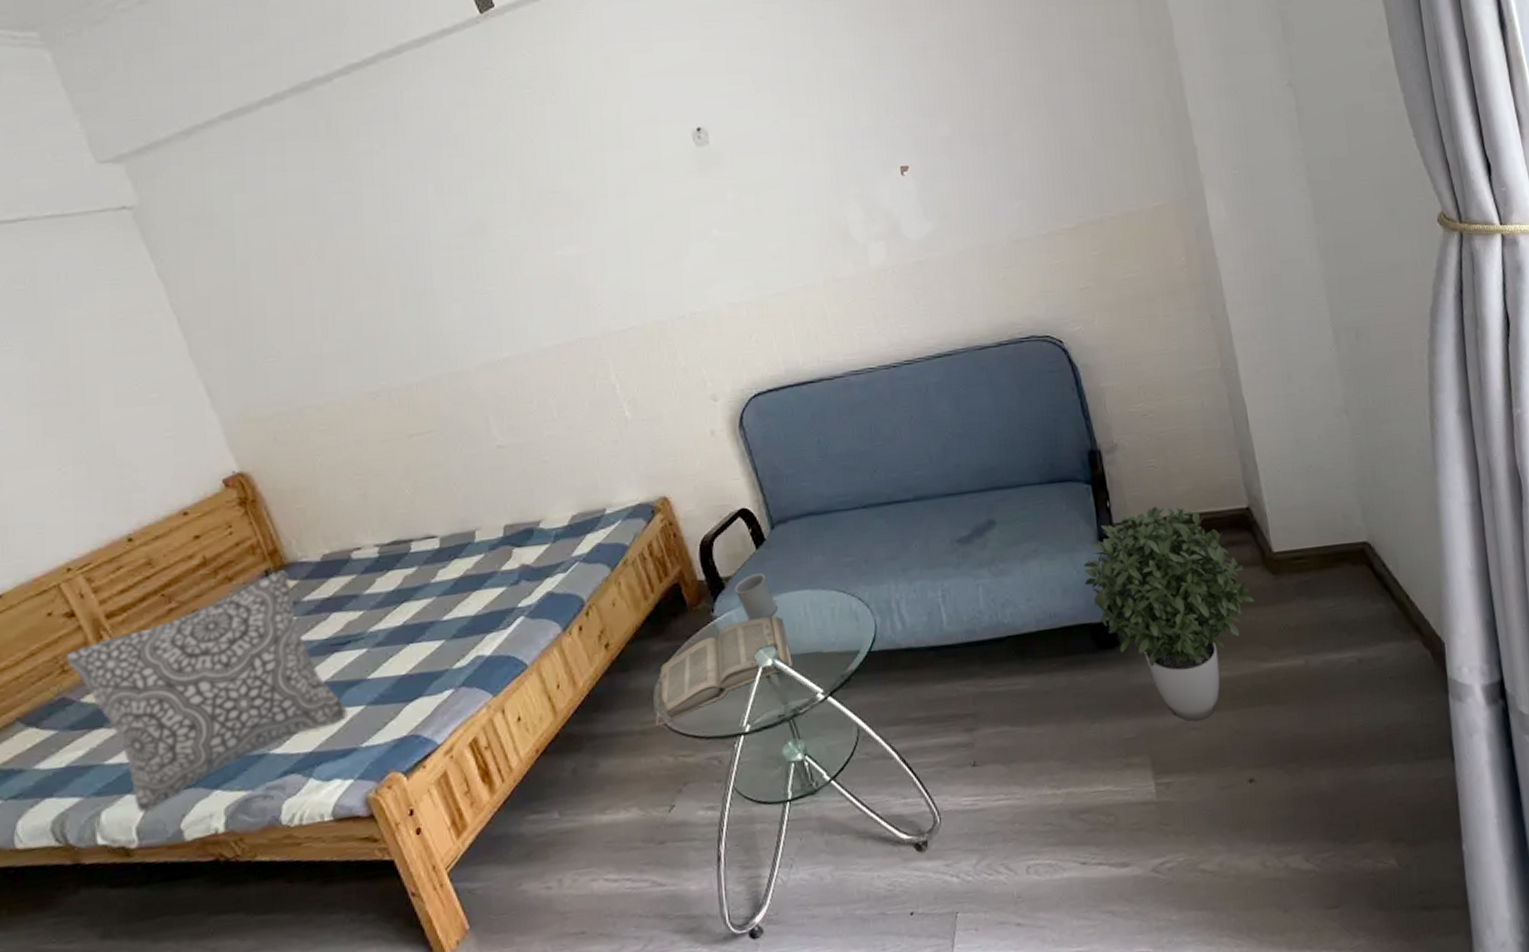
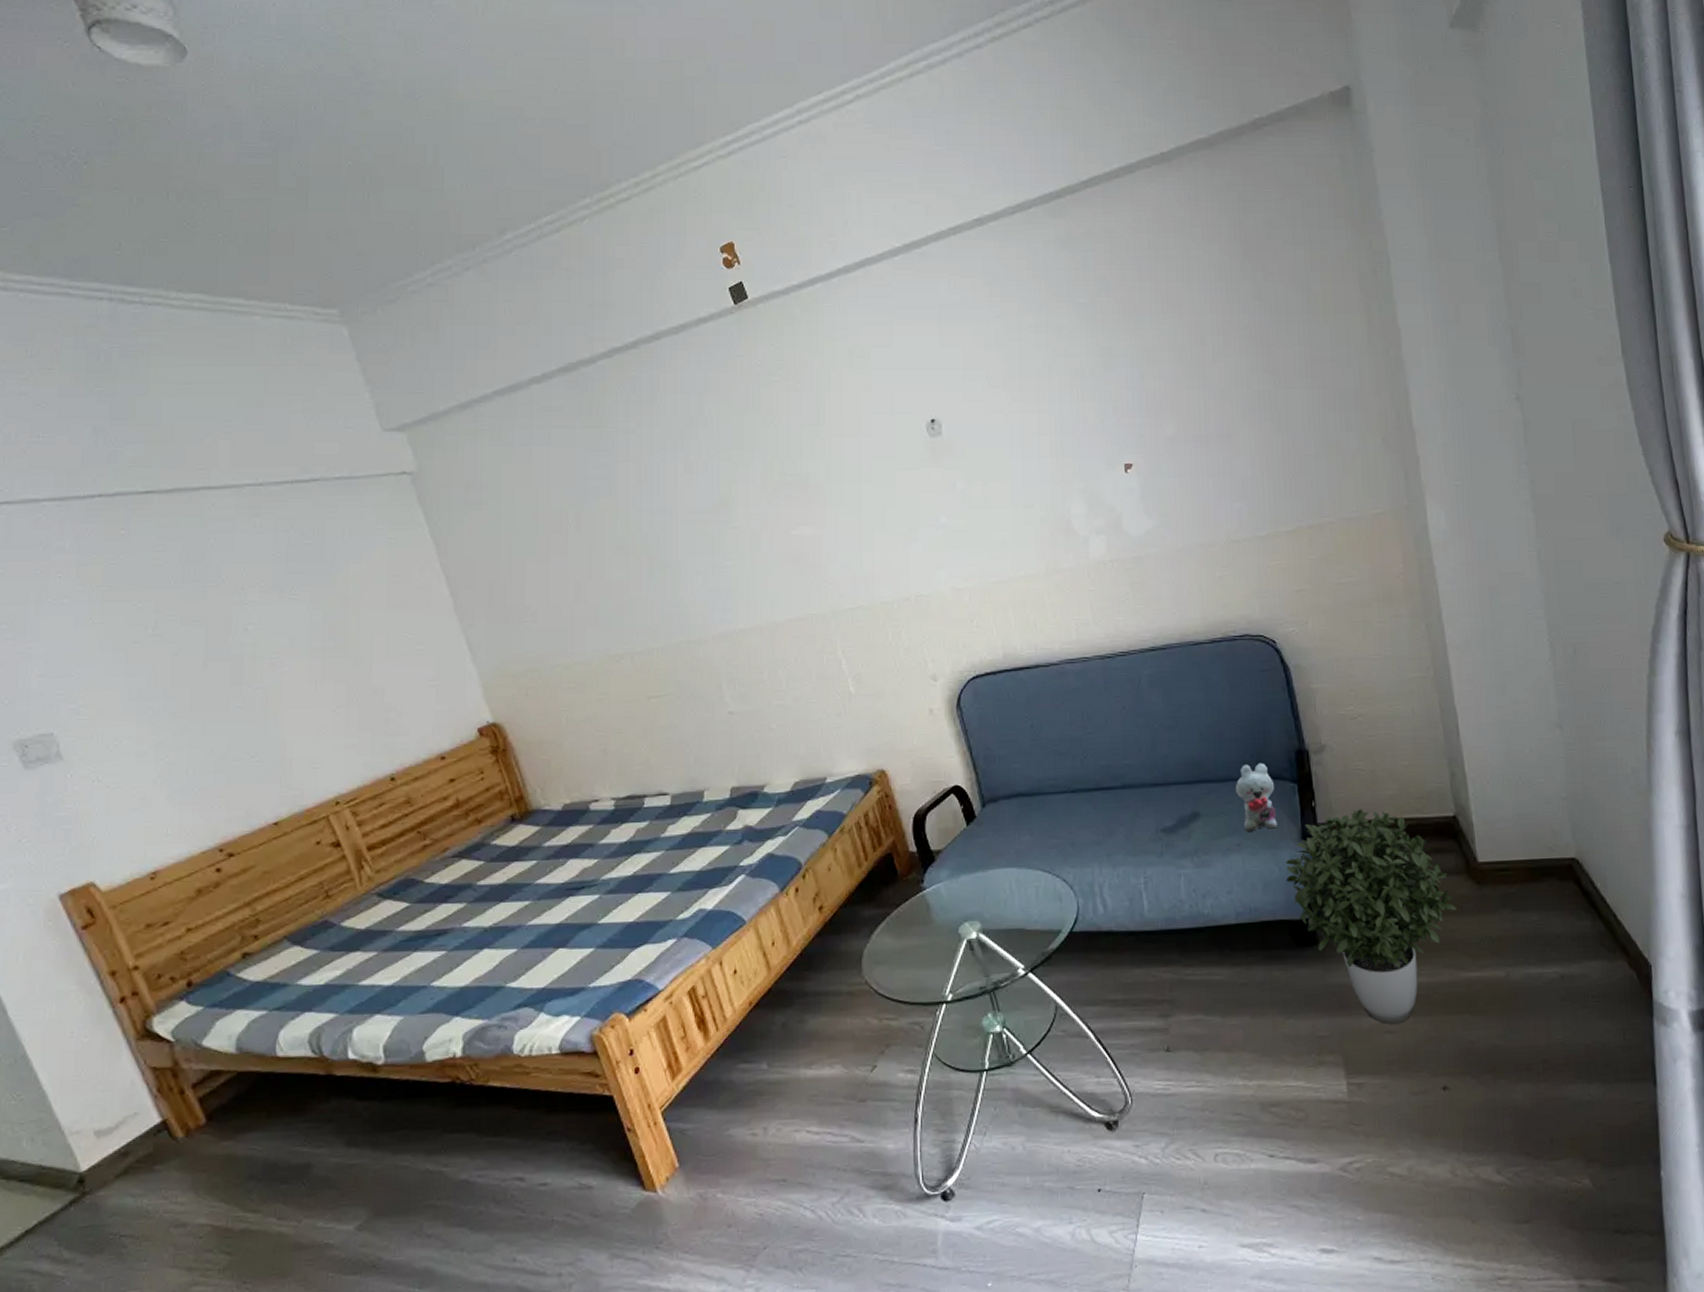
pillow: present [66,570,347,813] -> none [330,816,578,1032]
book: present [655,616,793,728] -> none [862,891,996,990]
mug: present [734,573,778,621] -> none [944,849,984,894]
plush toy: none [1029,465,1075,537] -> present [1236,762,1279,831]

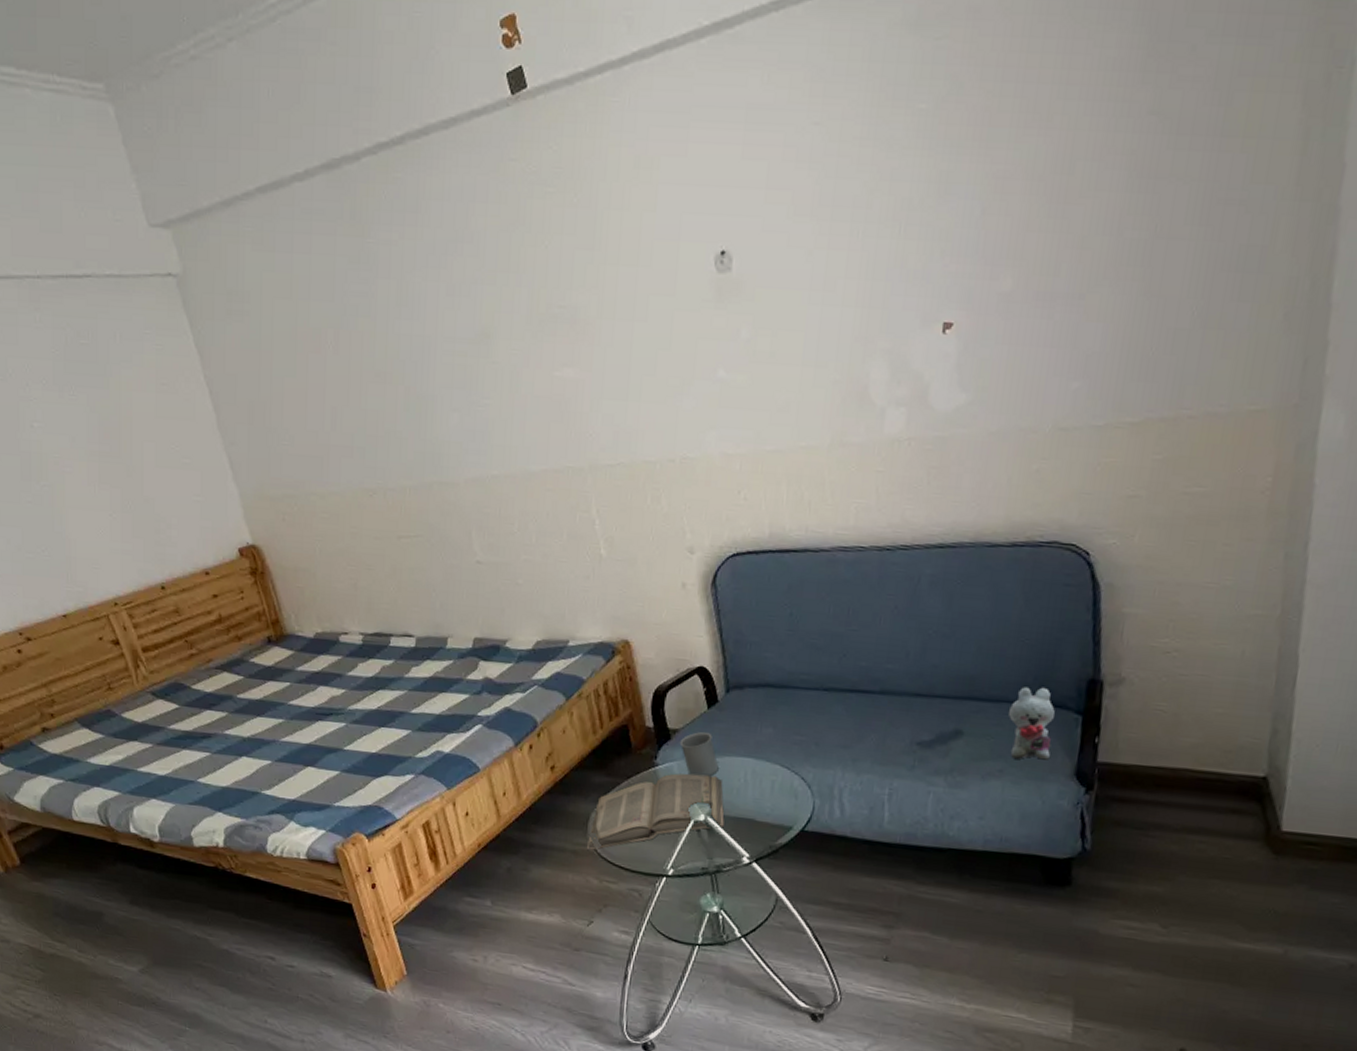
book: none [862,891,996,990] -> present [586,773,725,851]
mug: none [944,849,984,894] -> present [679,732,719,777]
potted plant: present [1286,809,1457,1025] -> none [1048,753,1242,980]

